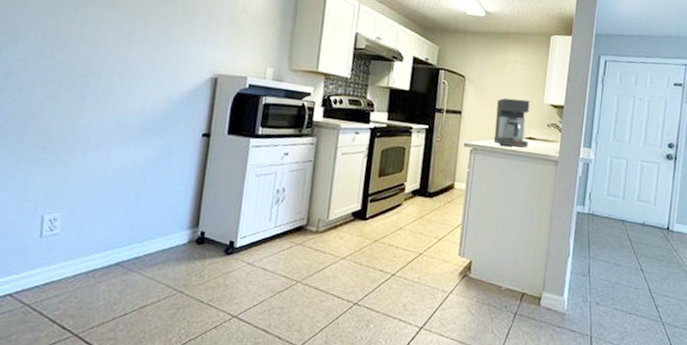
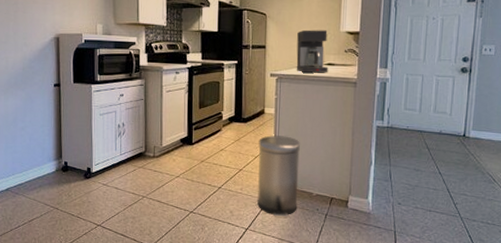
pedal bin: none [436,214,492,315] -> present [257,135,300,217]

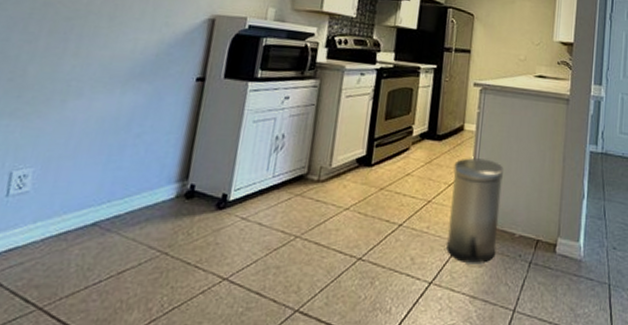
coffee maker: present [296,29,328,73] -> none [503,35,540,87]

